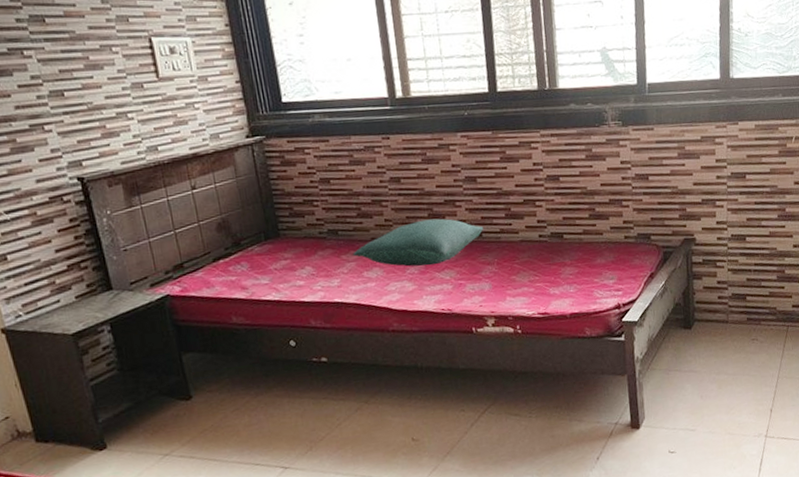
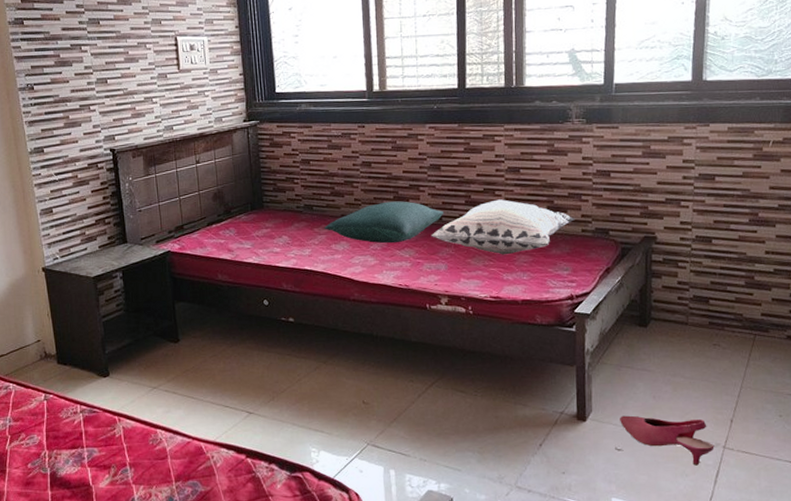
decorative pillow: none [471,210,617,269] -> present [431,199,575,255]
shoe: none [671,412,758,458] -> present [620,415,714,466]

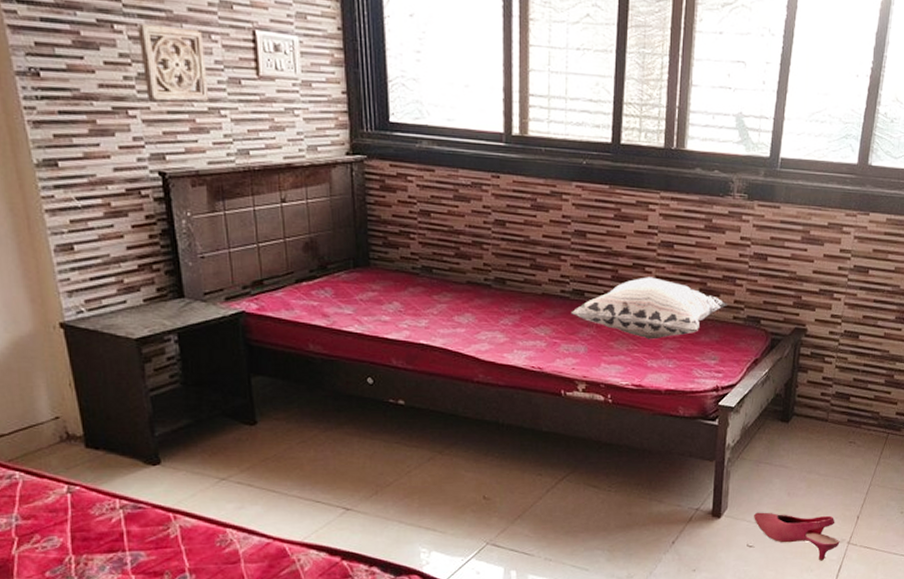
wall ornament: none [97,42,145,97] -> present [137,24,210,103]
pillow: present [324,201,444,244] -> none [445,269,587,319]

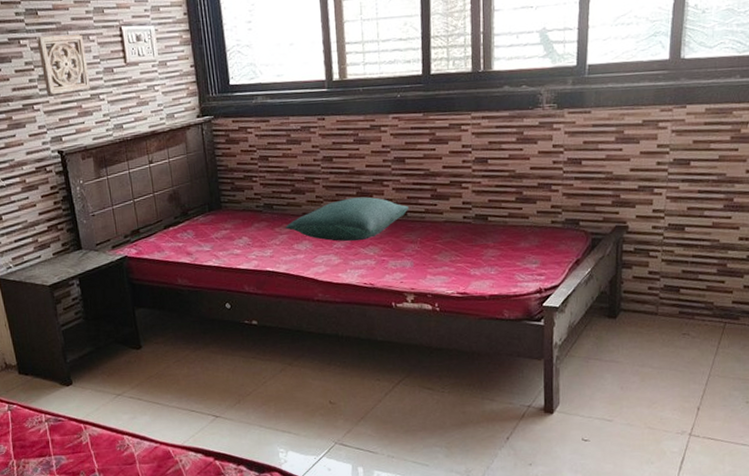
pillow: none [445,269,587,319] -> present [285,197,409,242]
decorative pillow: present [570,277,727,340] -> none [395,192,544,250]
shoe: present [754,512,840,561] -> none [587,406,681,453]

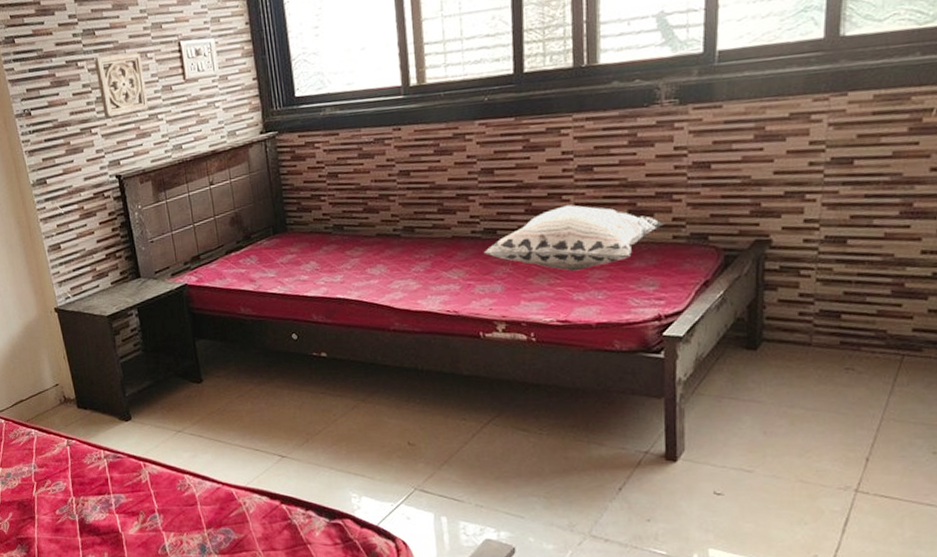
pillow: present [285,197,409,242] -> none [357,214,499,265]
decorative pillow: none [395,192,544,250] -> present [483,205,664,271]

